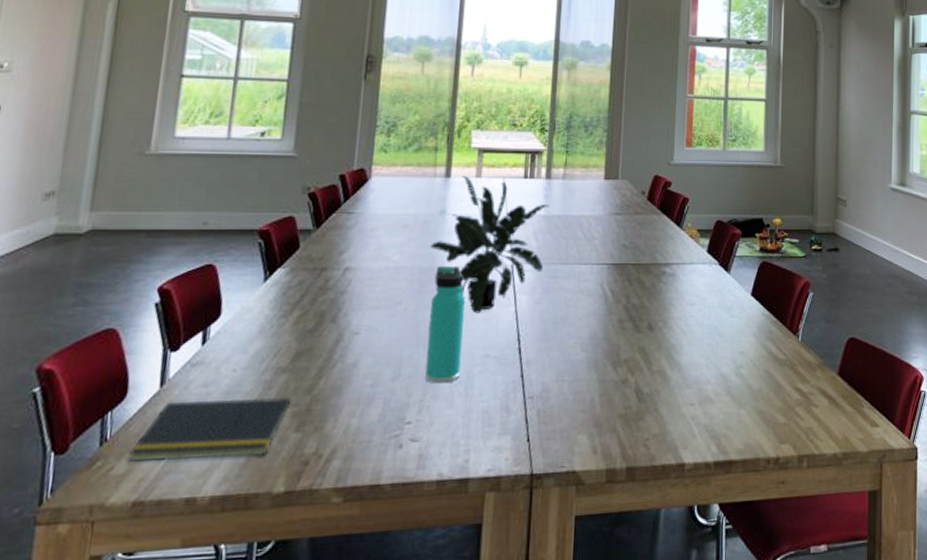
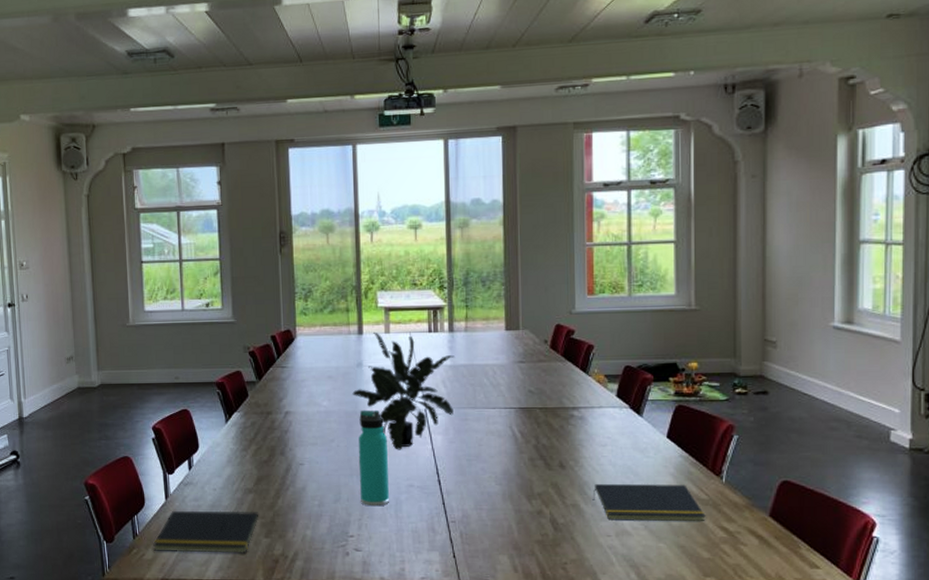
notepad: none [678,344,783,387] -> present [592,484,706,522]

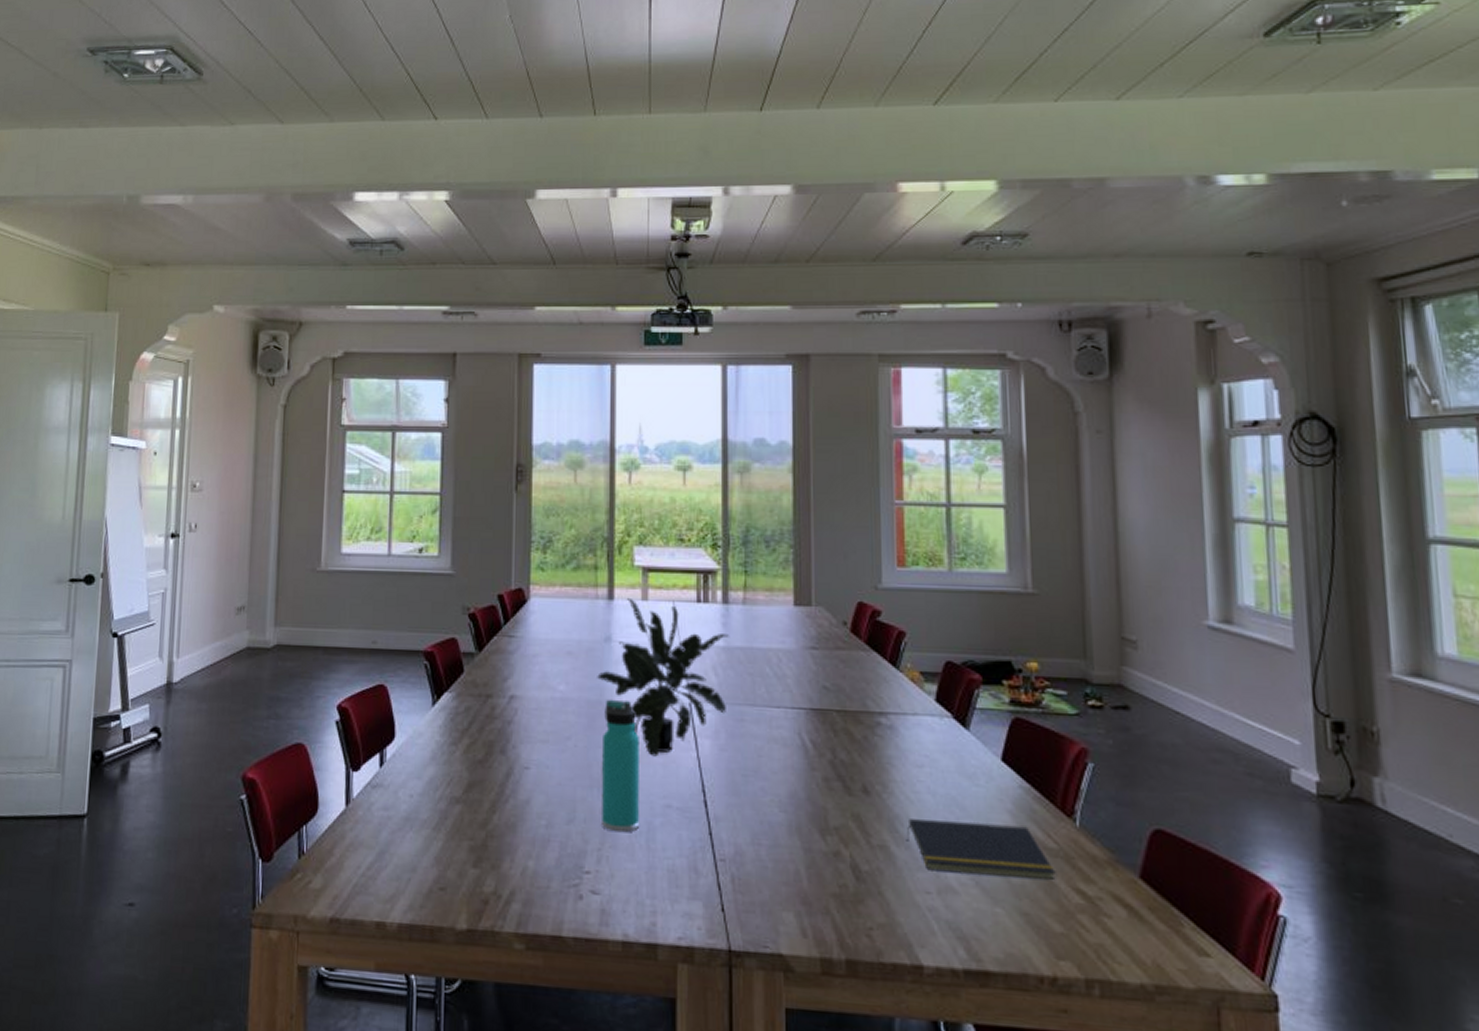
notepad: present [153,510,259,553] -> none [324,821,467,888]

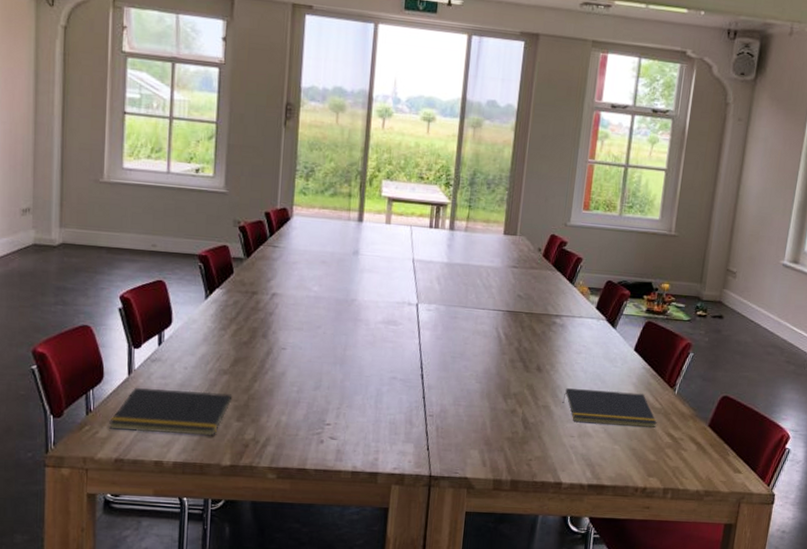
notepad: none [324,821,467,888] -> present [109,387,233,436]
potted plant: present [597,597,729,757] -> none [345,220,452,342]
thermos bottle: present [602,699,639,833] -> none [342,298,375,397]

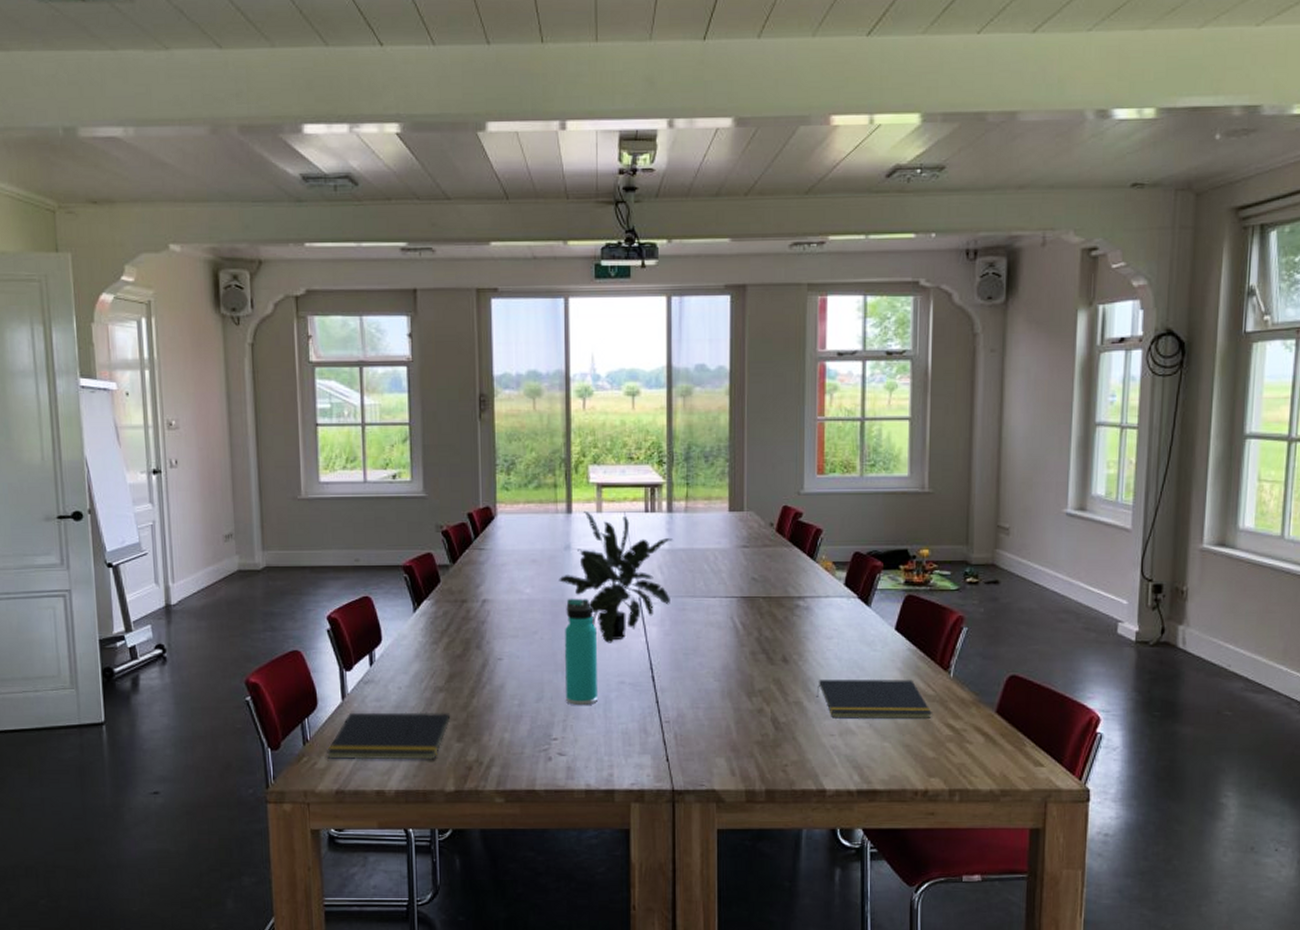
thermos bottle: none [342,298,375,397] -> present [565,598,597,706]
potted plant: none [345,220,452,342] -> present [559,510,673,643]

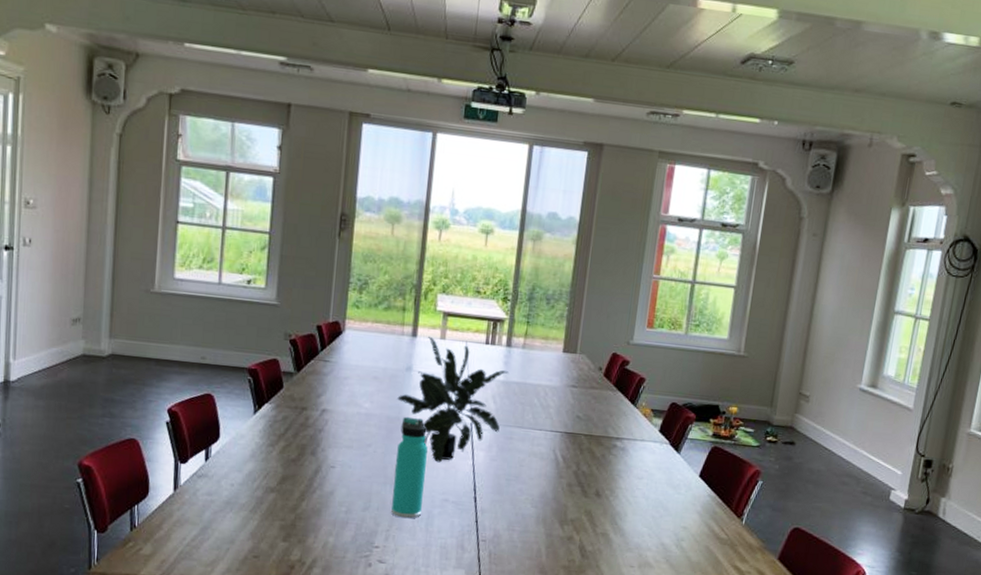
notepad: present [327,712,451,760] -> none [153,503,279,556]
notepad: present [816,680,932,720] -> none [622,515,723,560]

